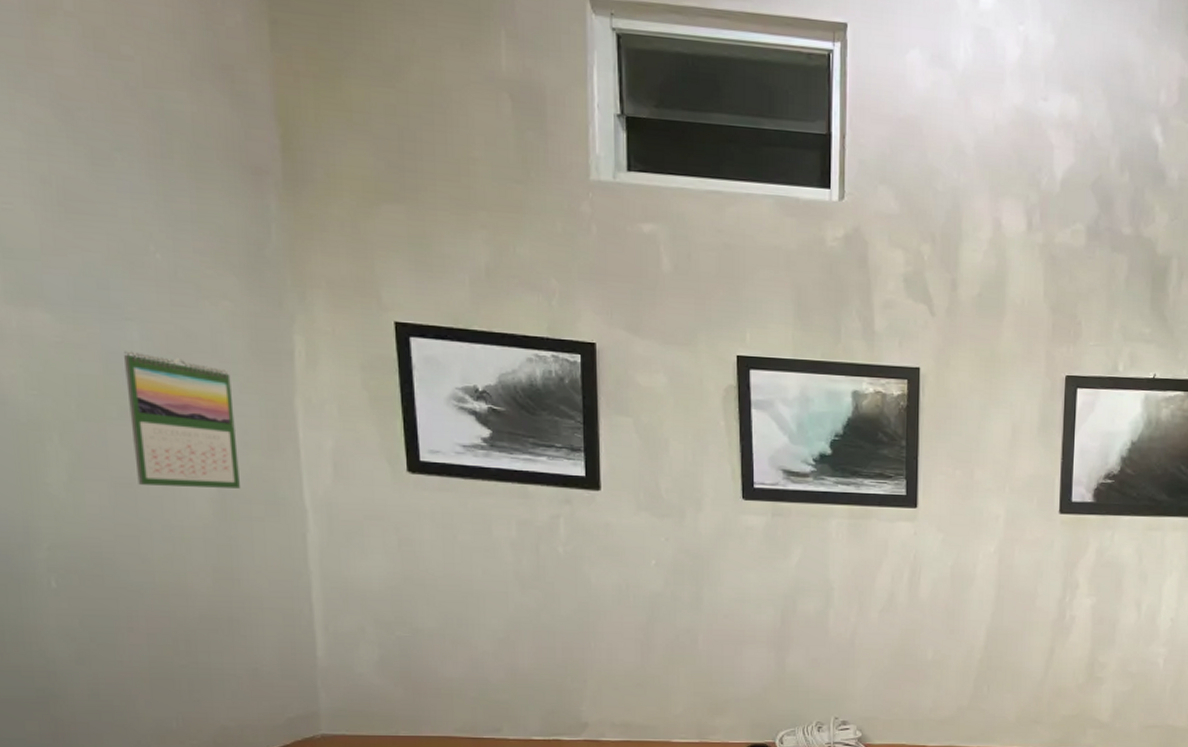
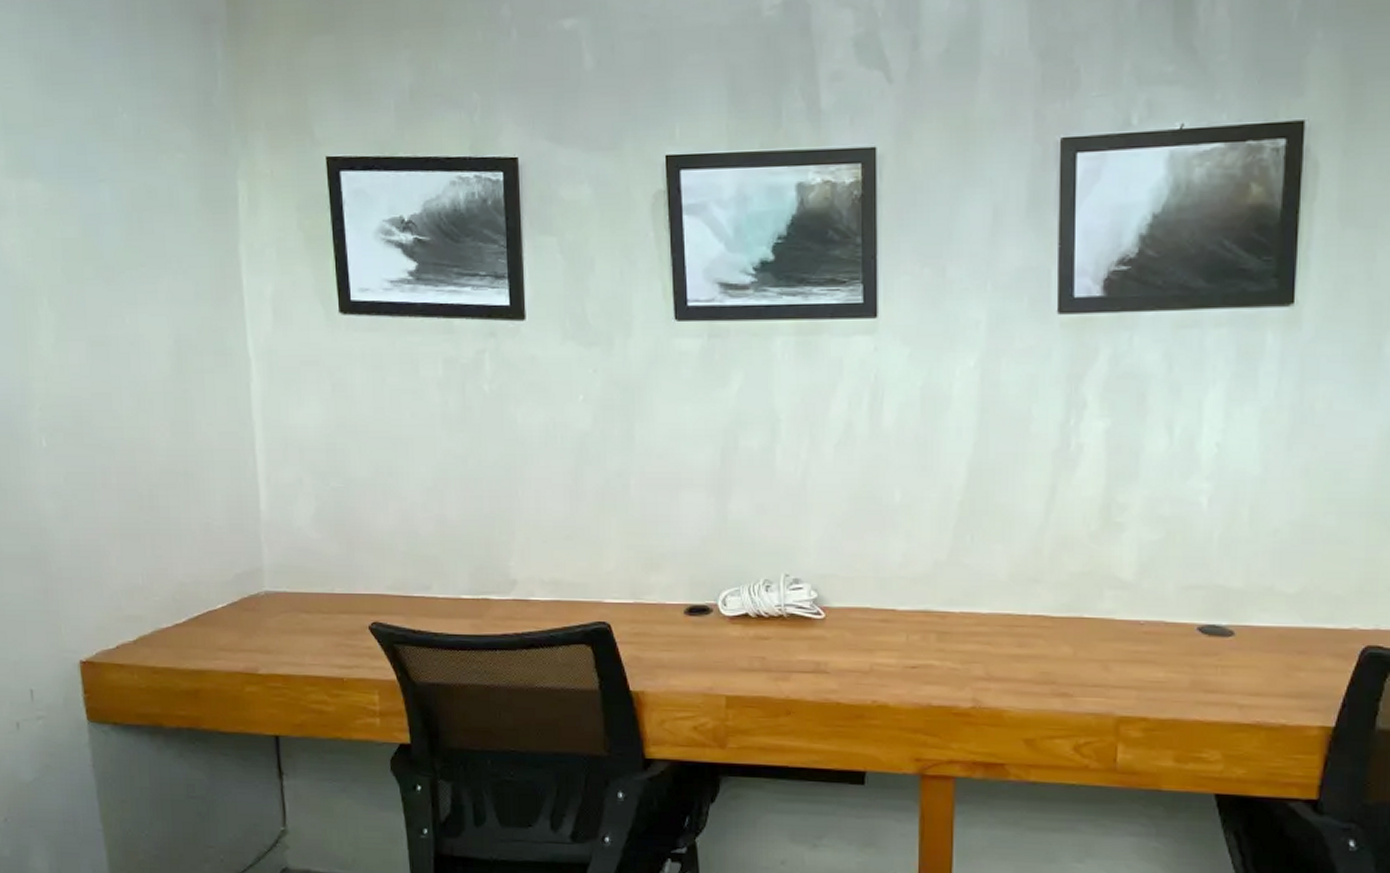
calendar: present [124,351,240,489] -> none [98,211,193,342]

